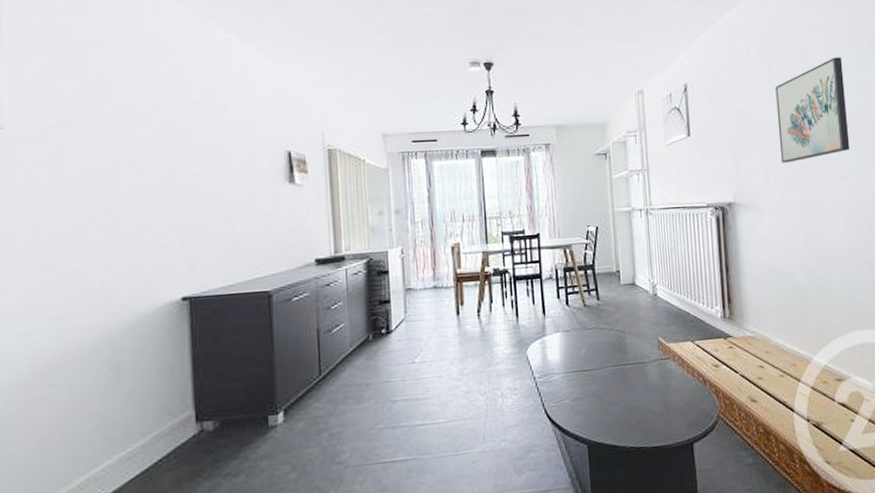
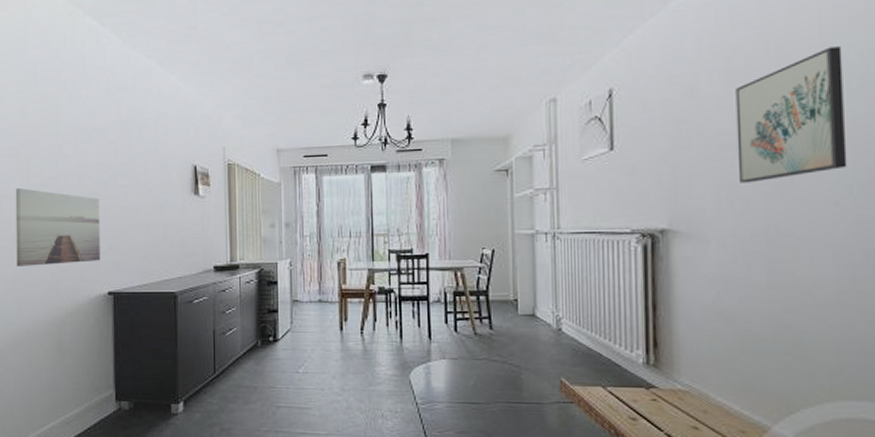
wall art: none [44,180,170,276] -> present [15,188,100,266]

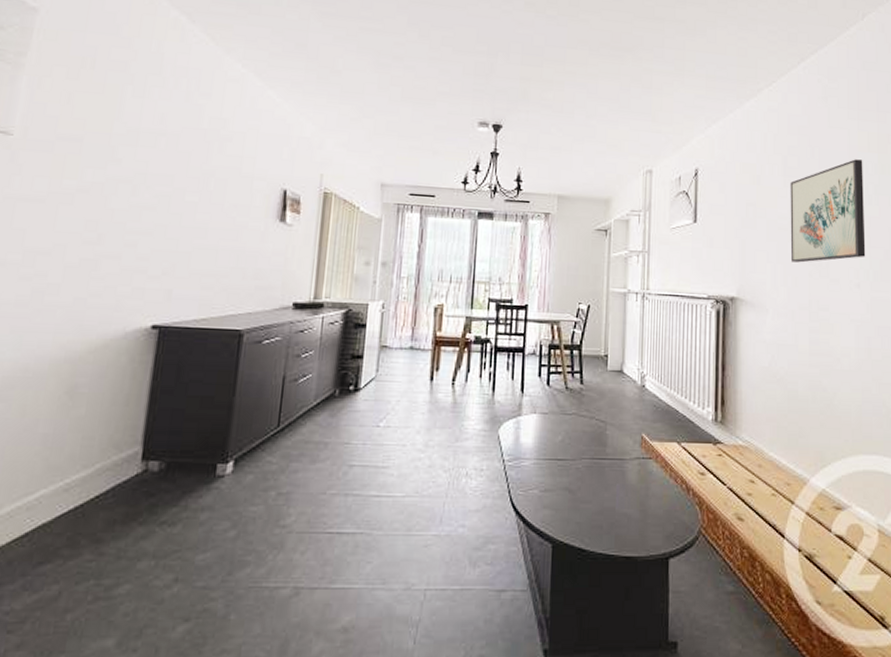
wall art: present [15,188,100,266] -> none [24,190,157,288]

